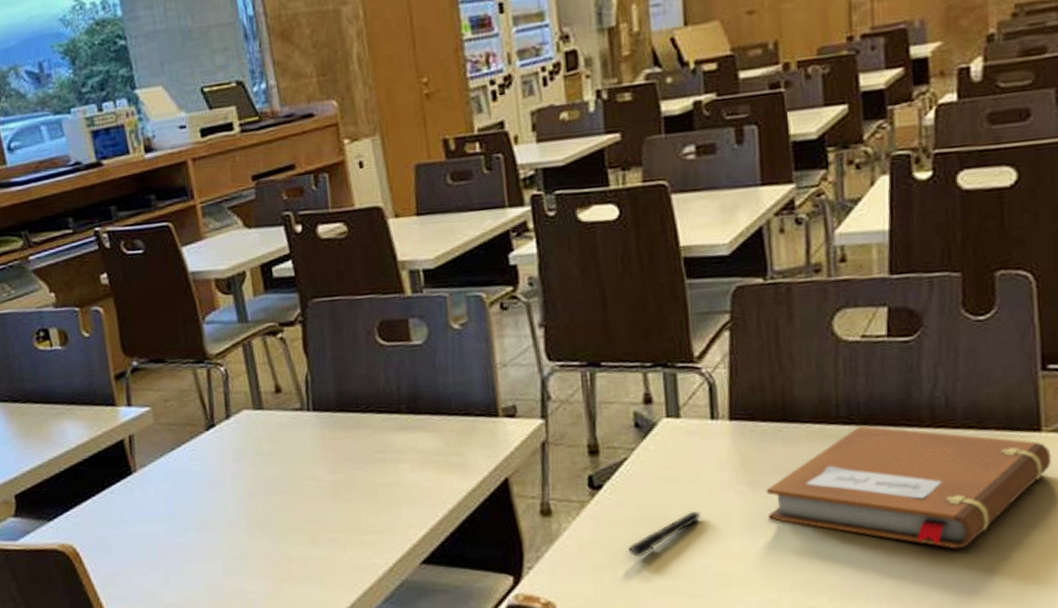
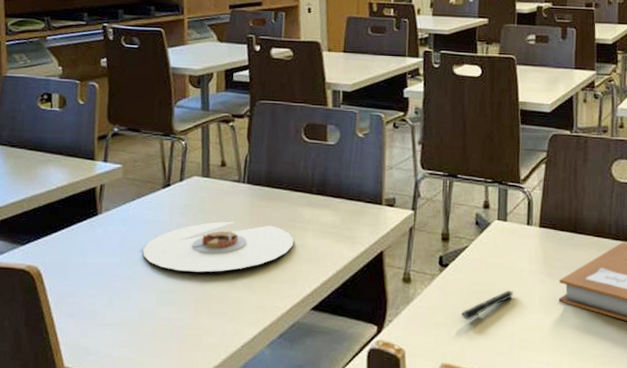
plate: none [194,461,386,532] -> present [142,221,293,272]

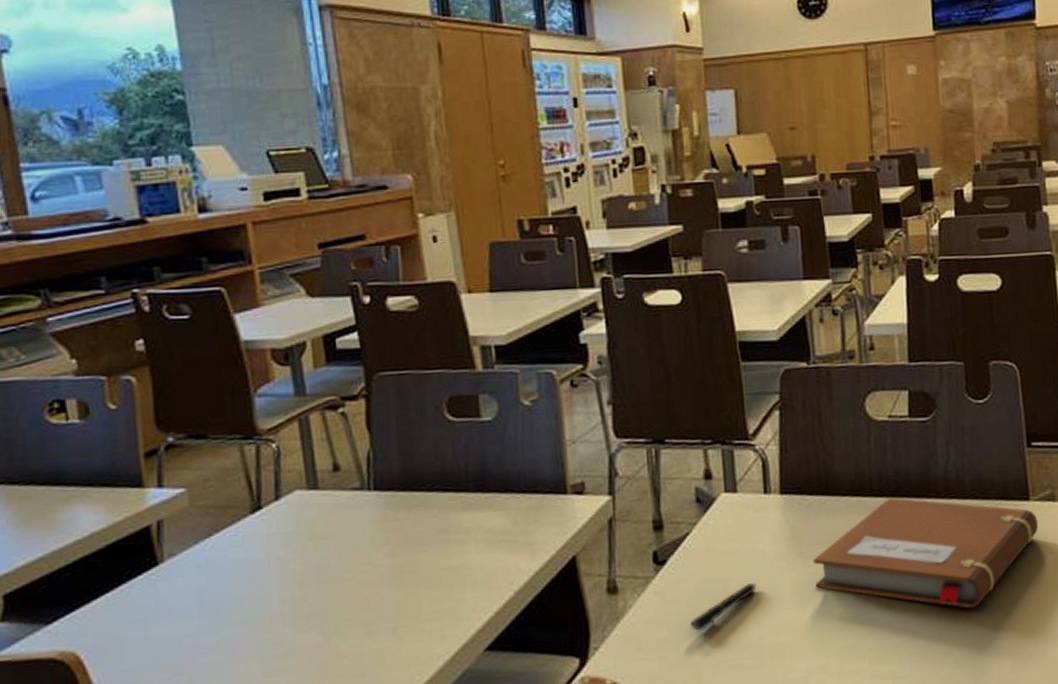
plate: present [142,221,293,272] -> none [232,543,450,626]

